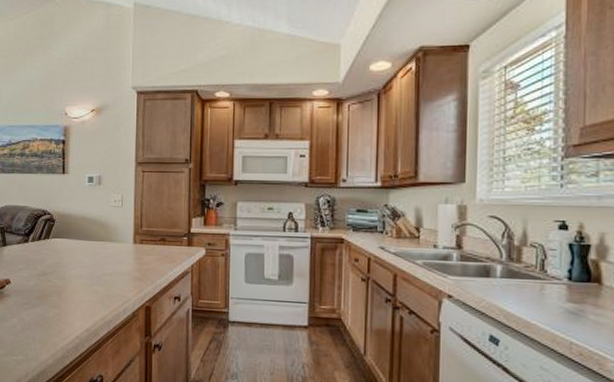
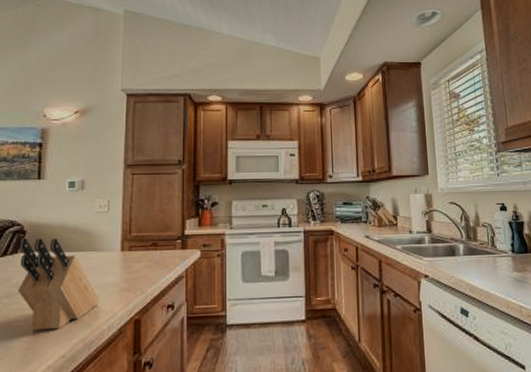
knife block: none [50,225,117,307] -> present [18,237,100,331]

